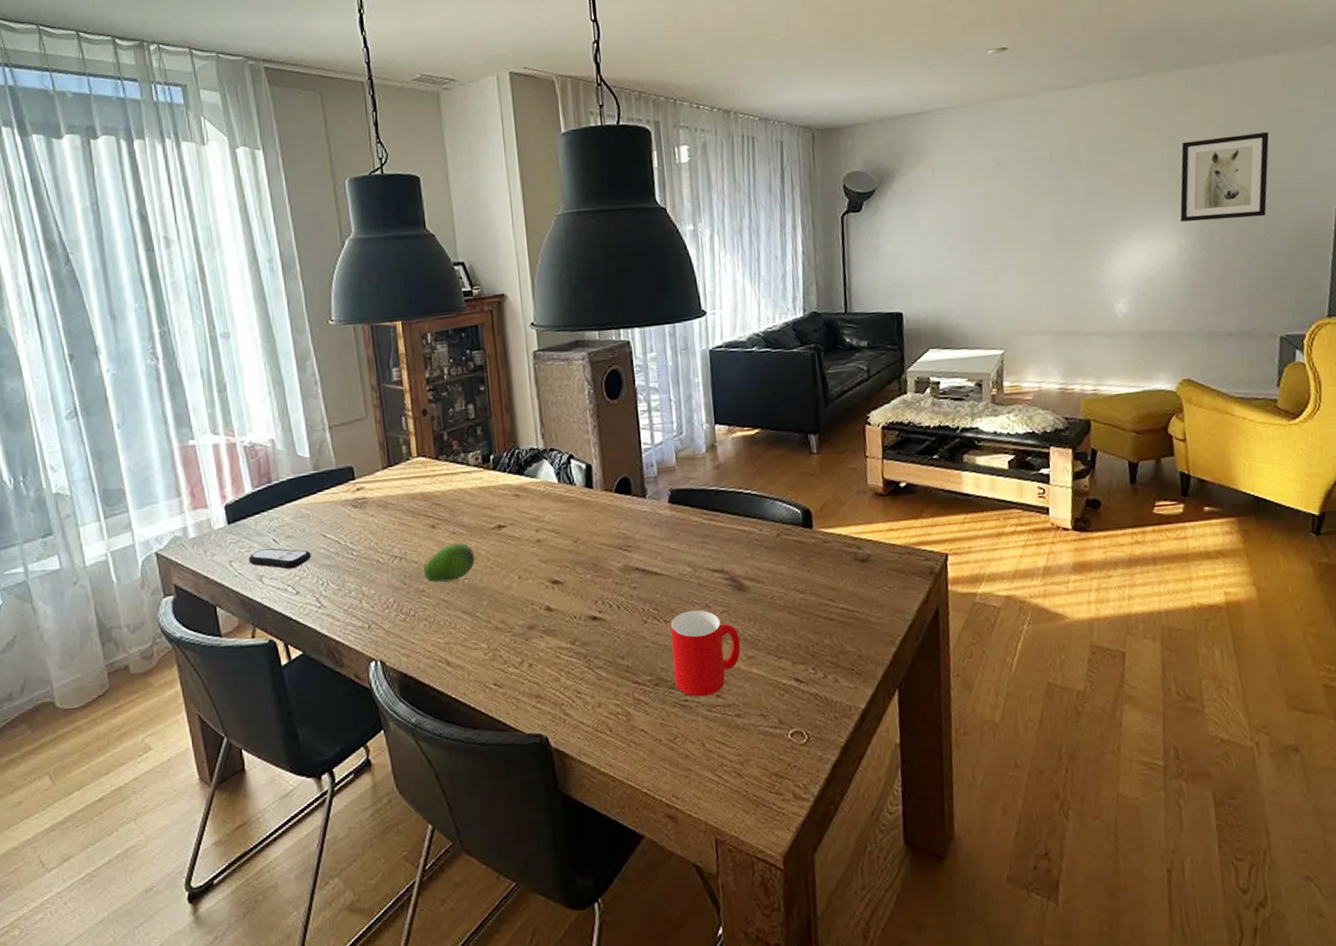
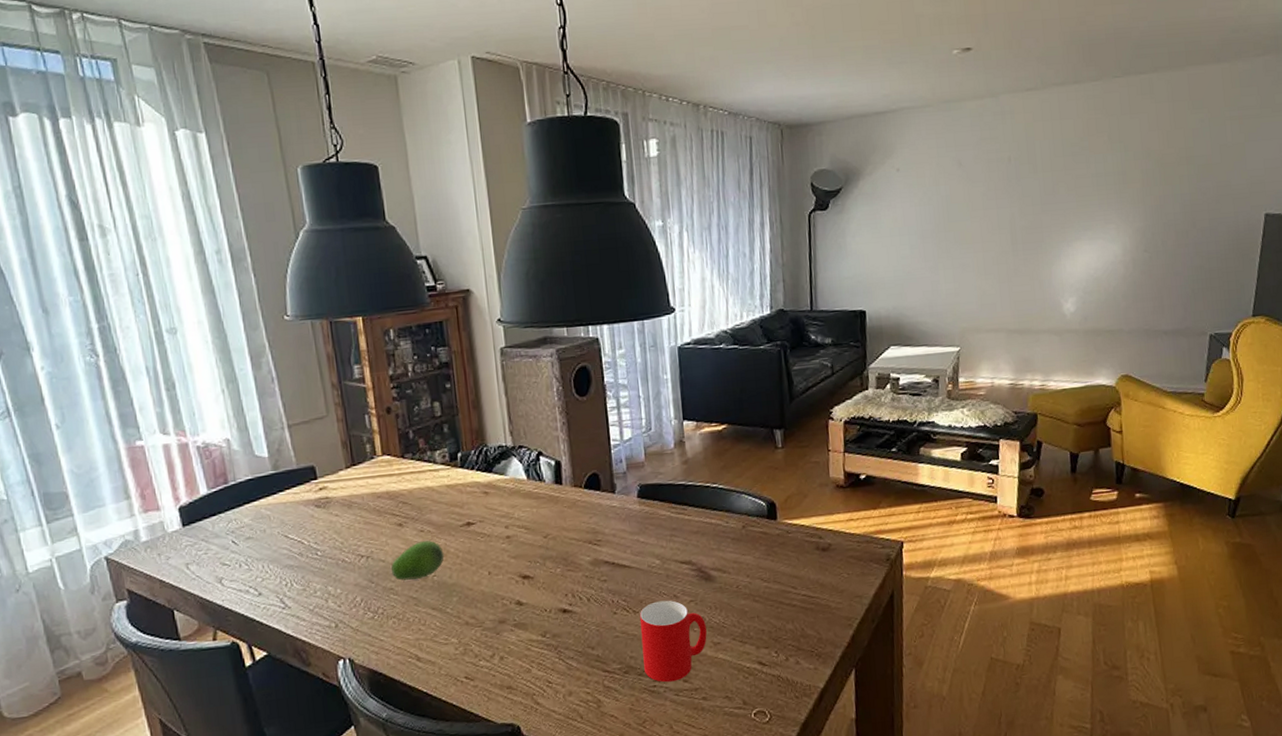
remote control: present [248,548,311,569] -> none [206,549,273,571]
wall art: present [1180,131,1269,222] -> none [1126,138,1210,225]

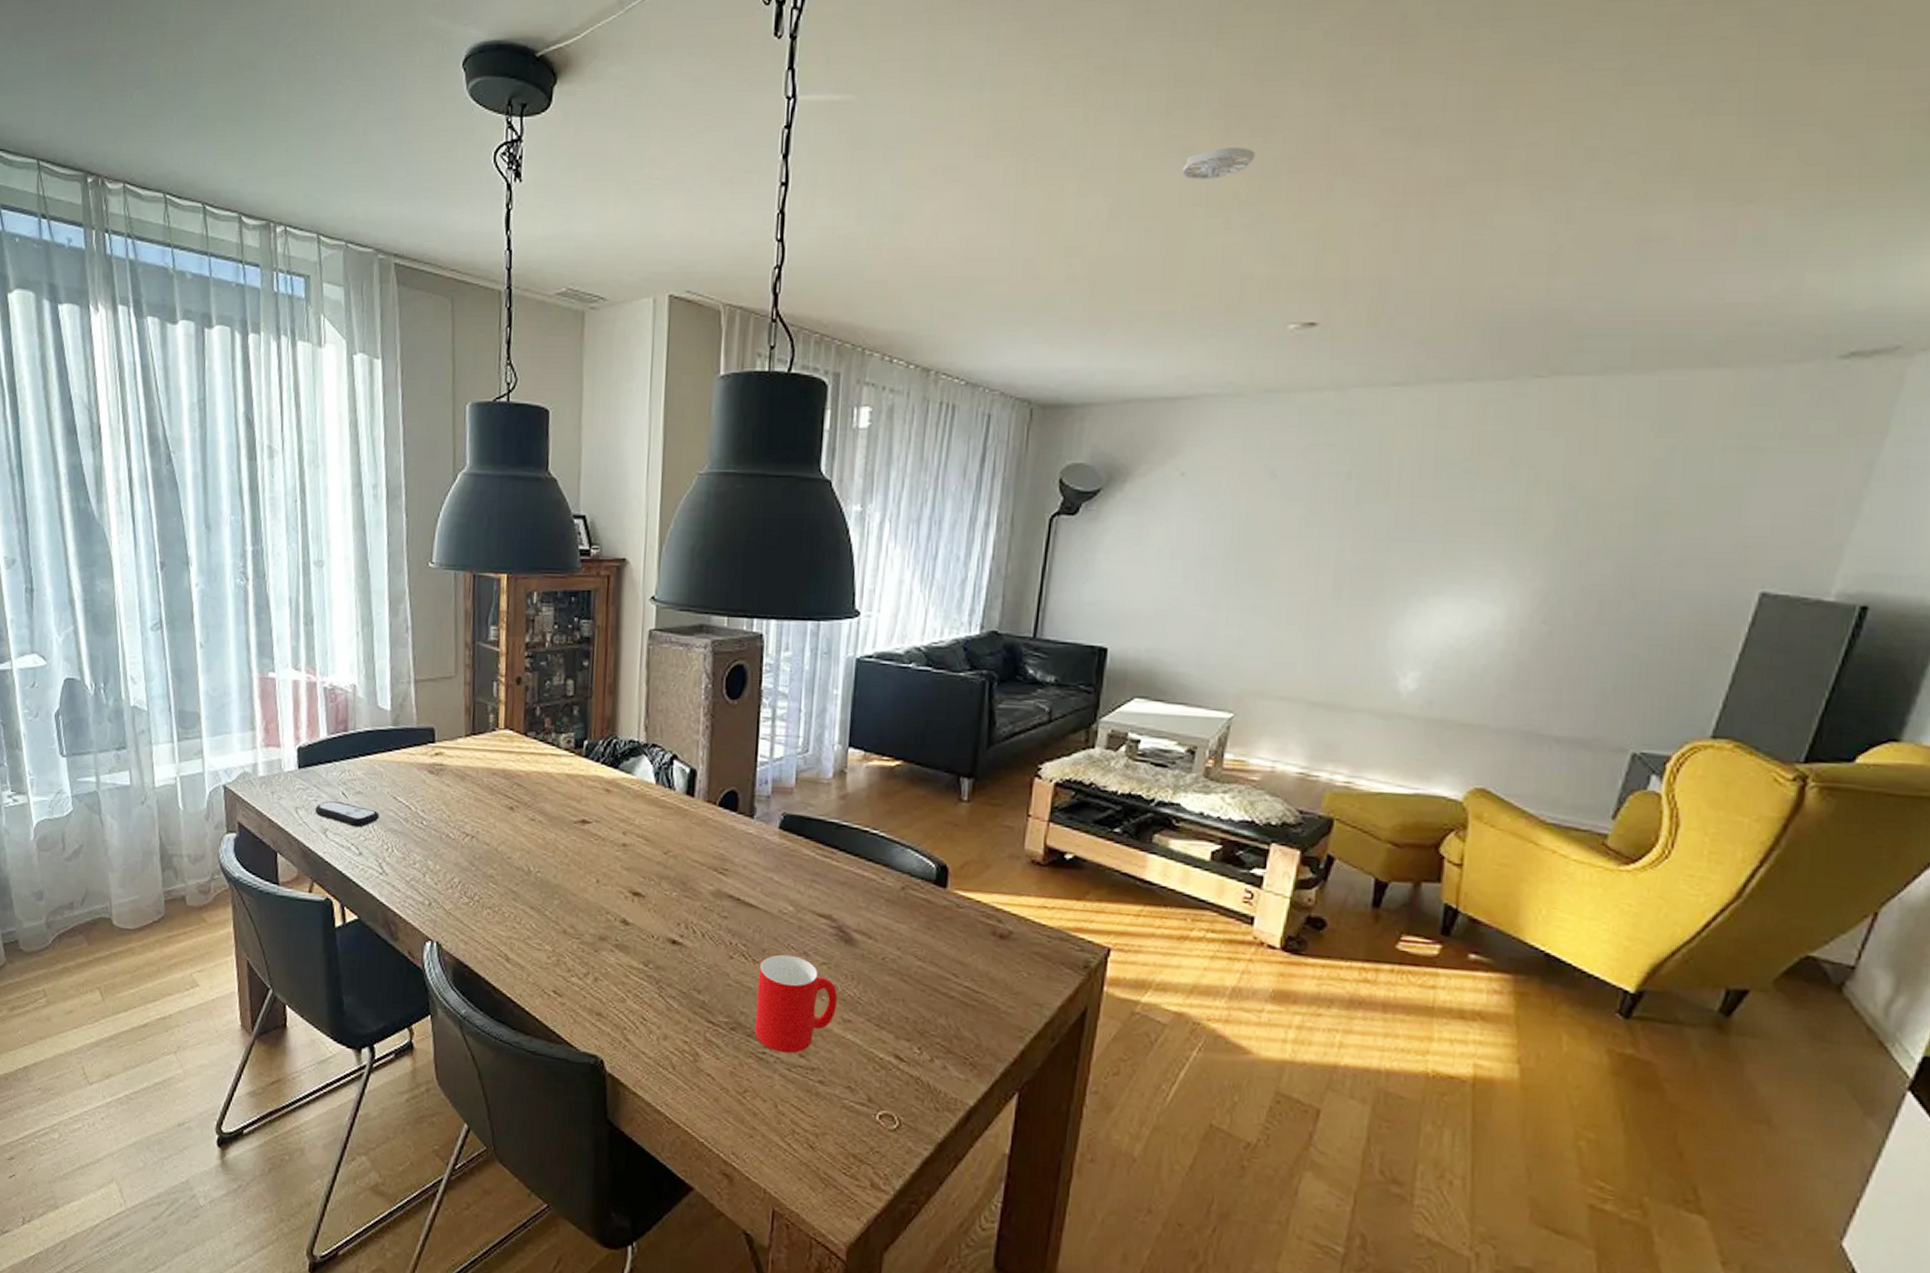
remote control: none [206,549,273,571] -> present [315,800,379,828]
fruit: present [391,540,445,581] -> none [495,831,553,872]

